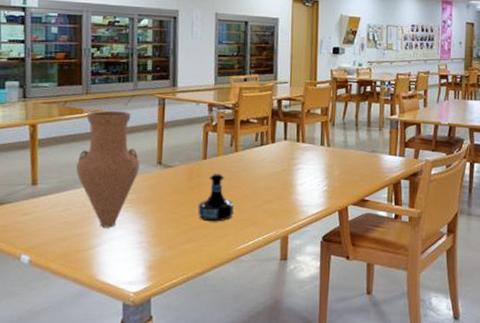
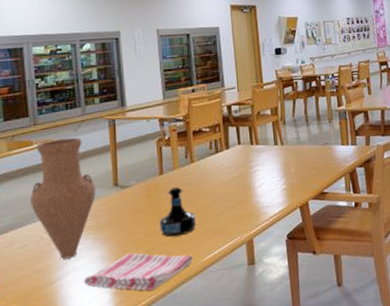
dish towel: none [119,231,227,270] -> present [83,253,193,291]

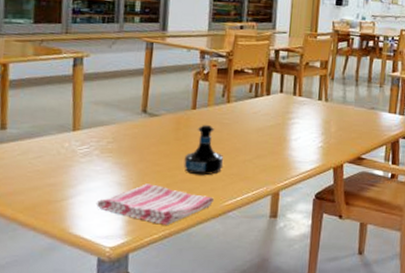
vase: present [31,137,96,259] -> none [51,52,123,178]

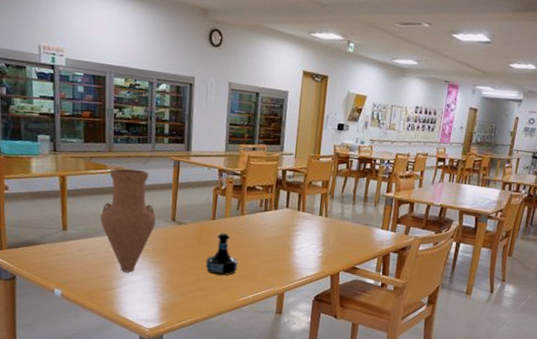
vase: none [51,52,123,178] -> present [101,168,156,273]
dish towel: present [96,184,214,225] -> none [137,279,230,314]

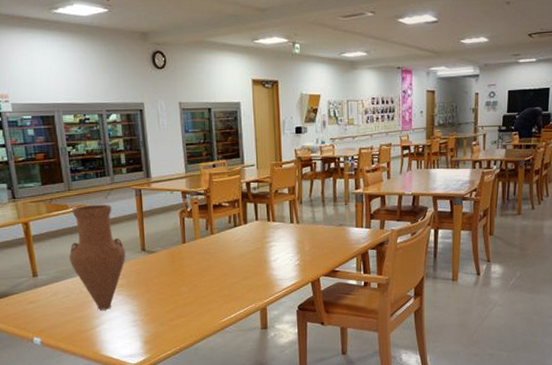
tequila bottle: present [205,232,238,276] -> none [182,255,216,299]

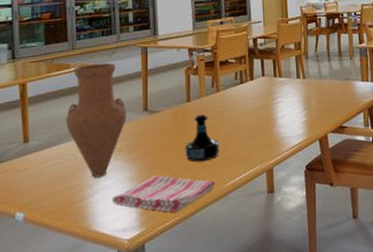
dish towel: none [117,310,212,343] -> present [111,175,215,213]
tequila bottle: none [182,255,216,299] -> present [185,114,220,162]

